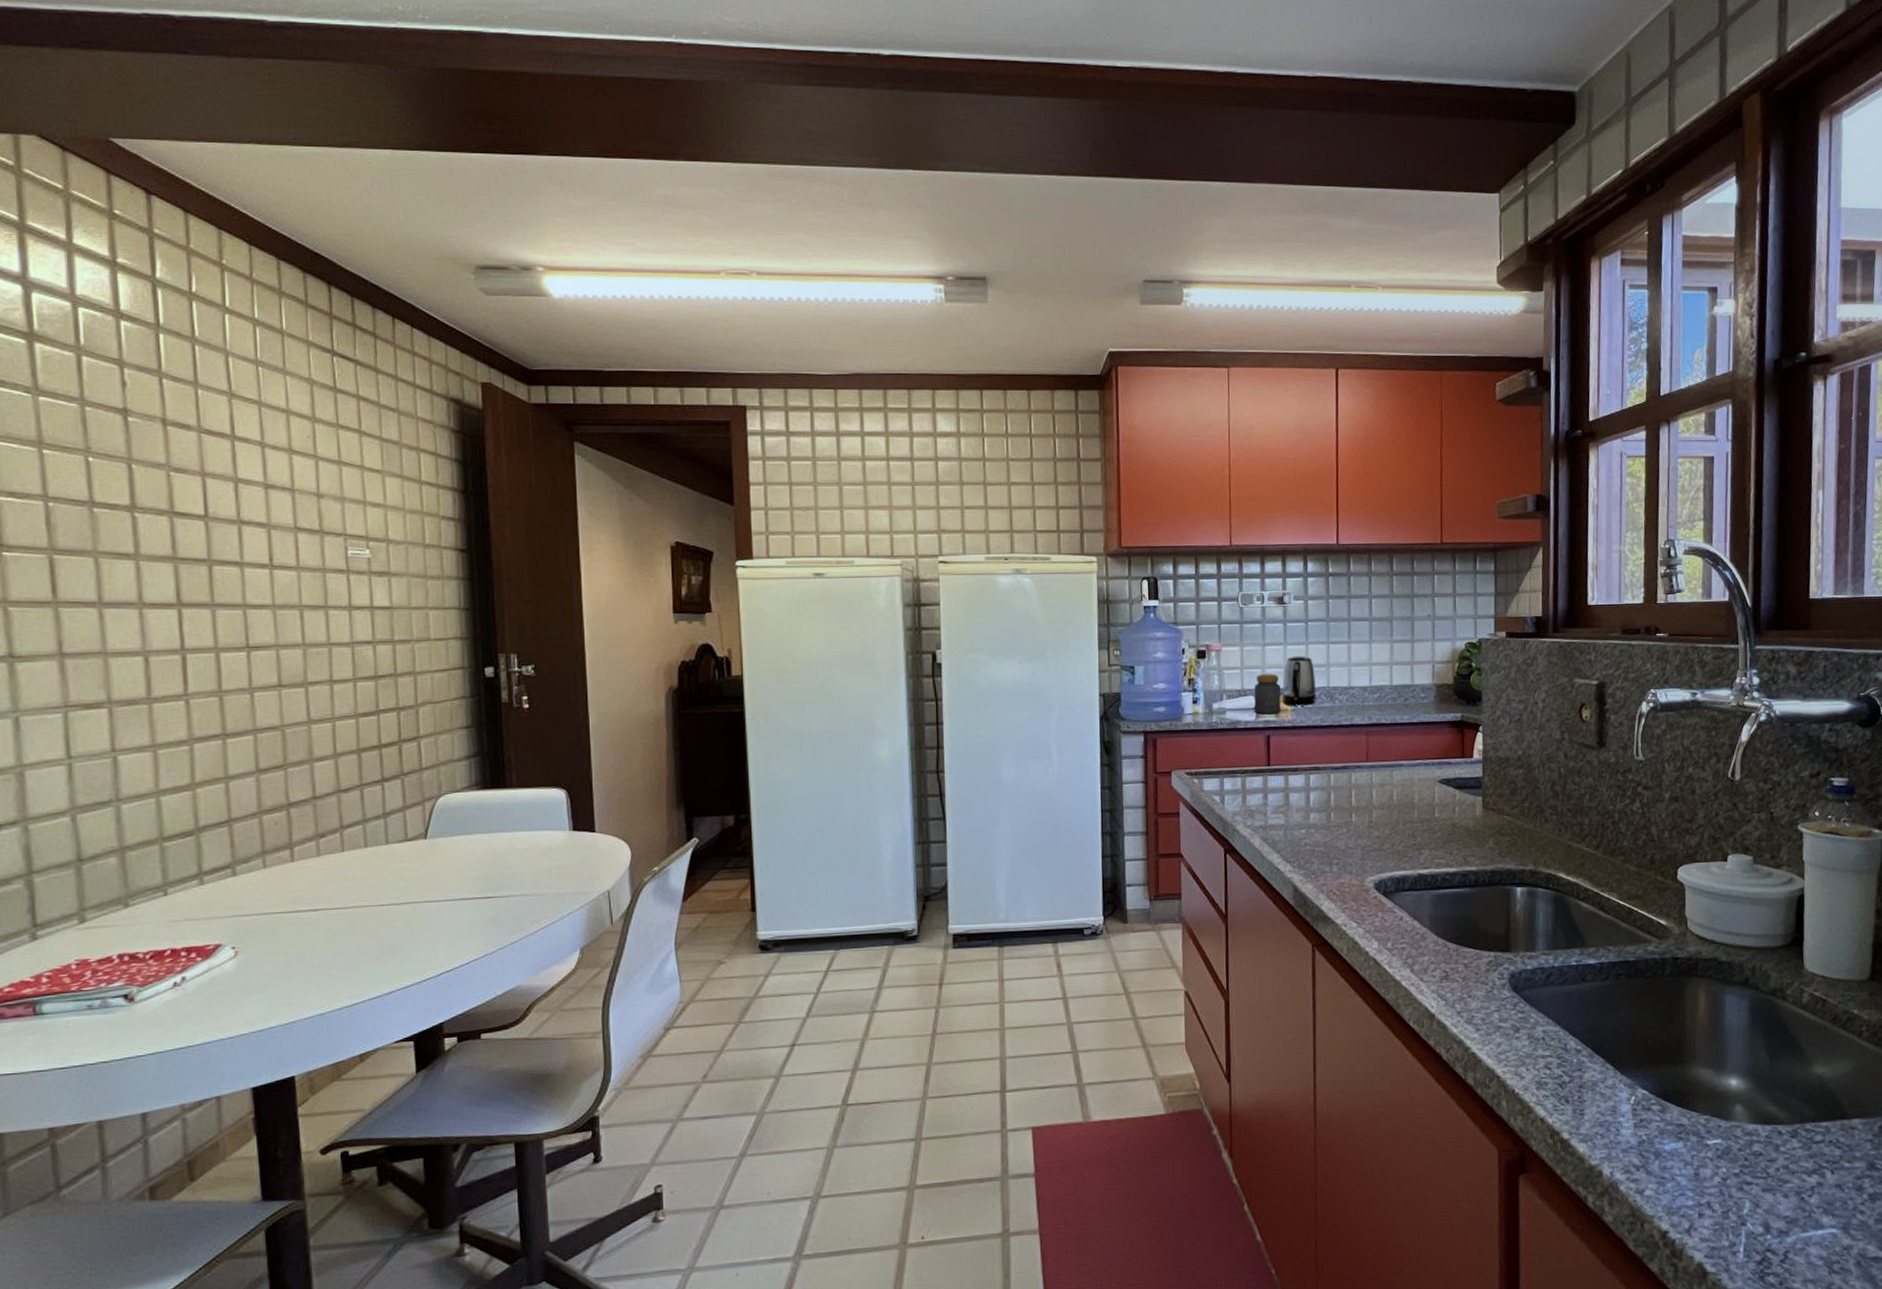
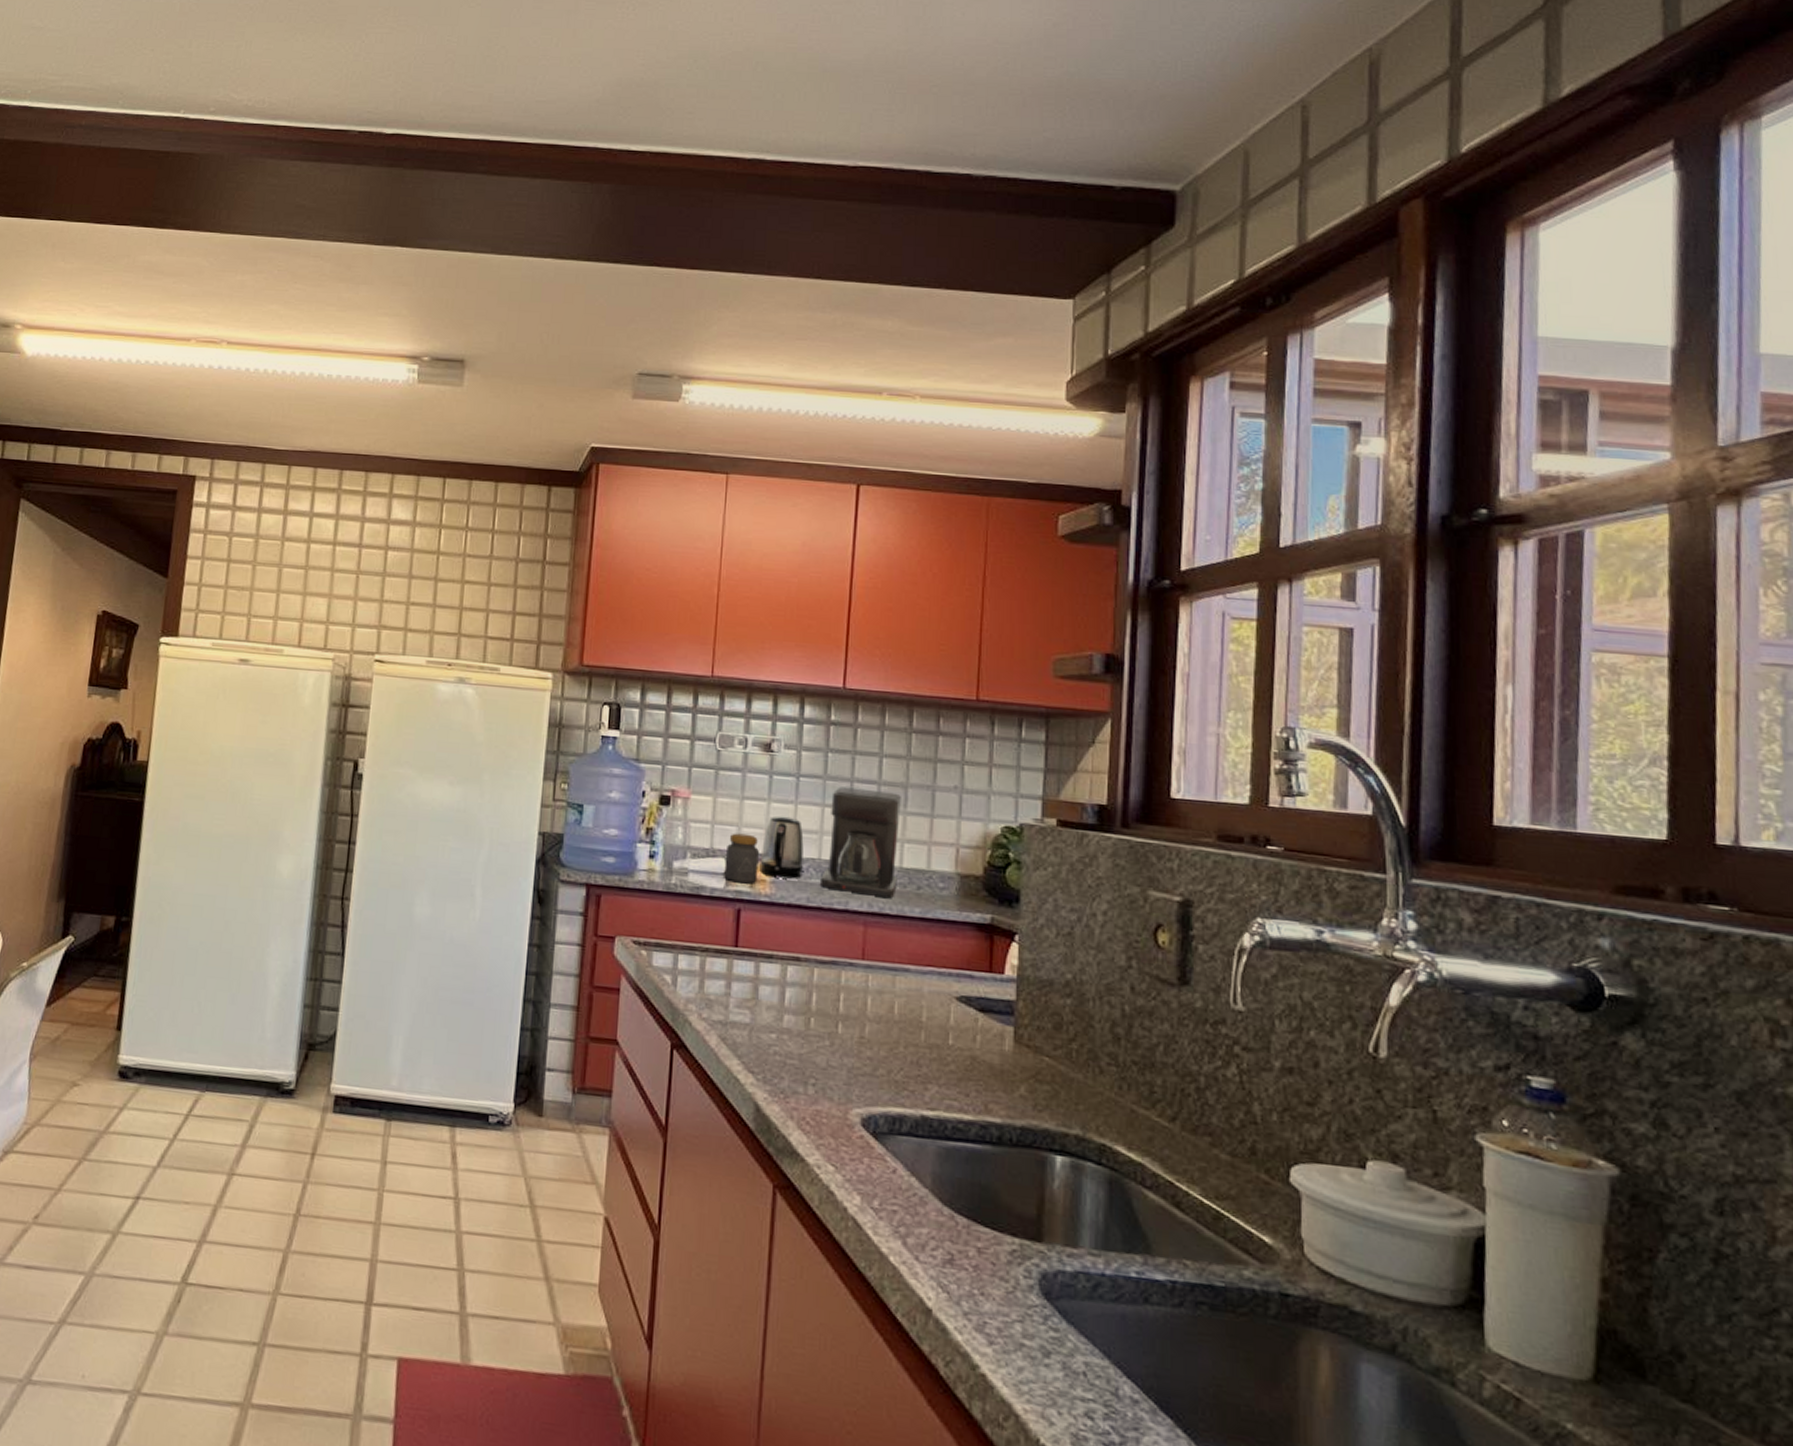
coffee maker: none [1329,625,1389,712] -> present [819,787,901,899]

